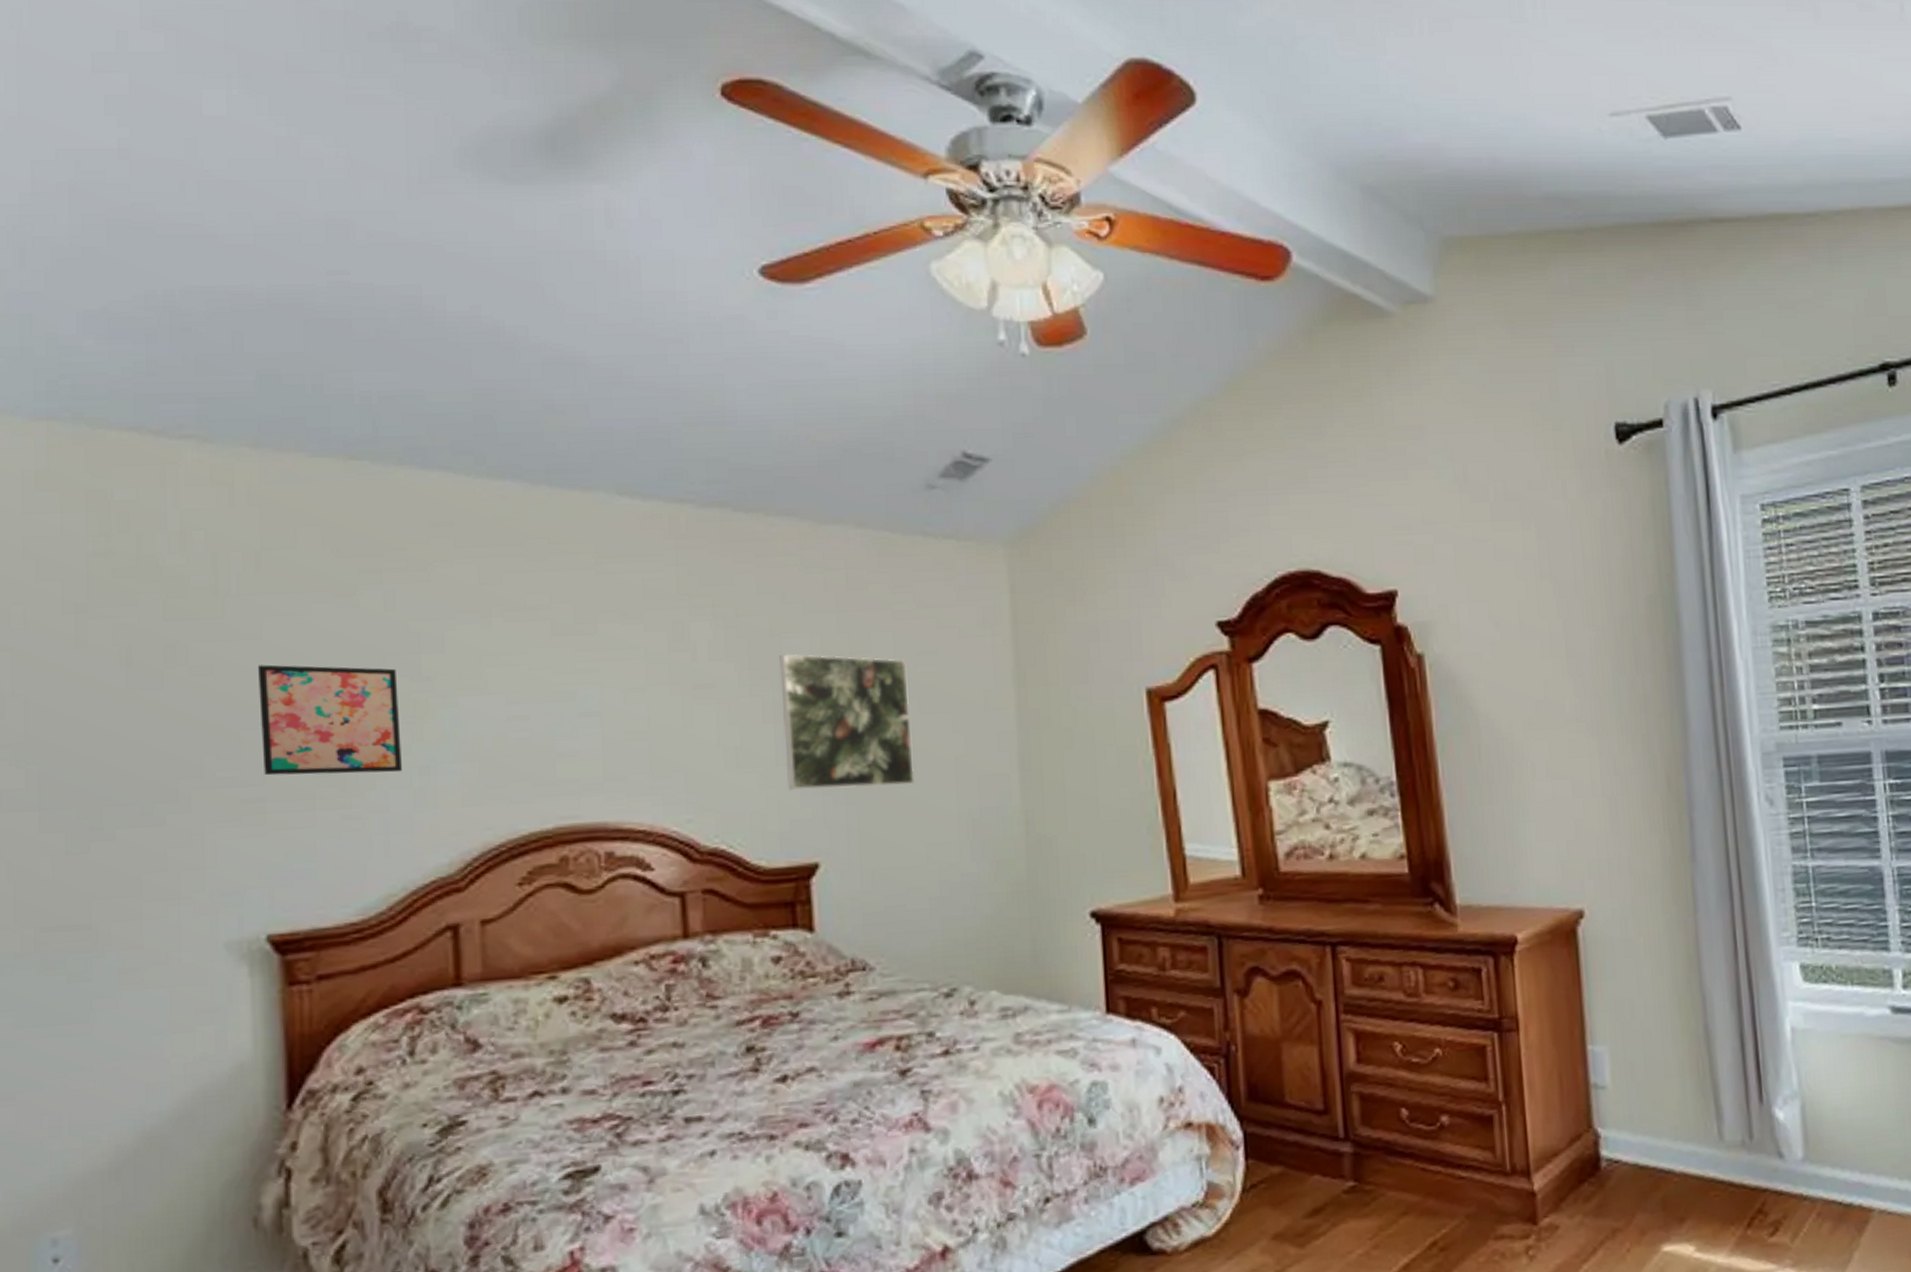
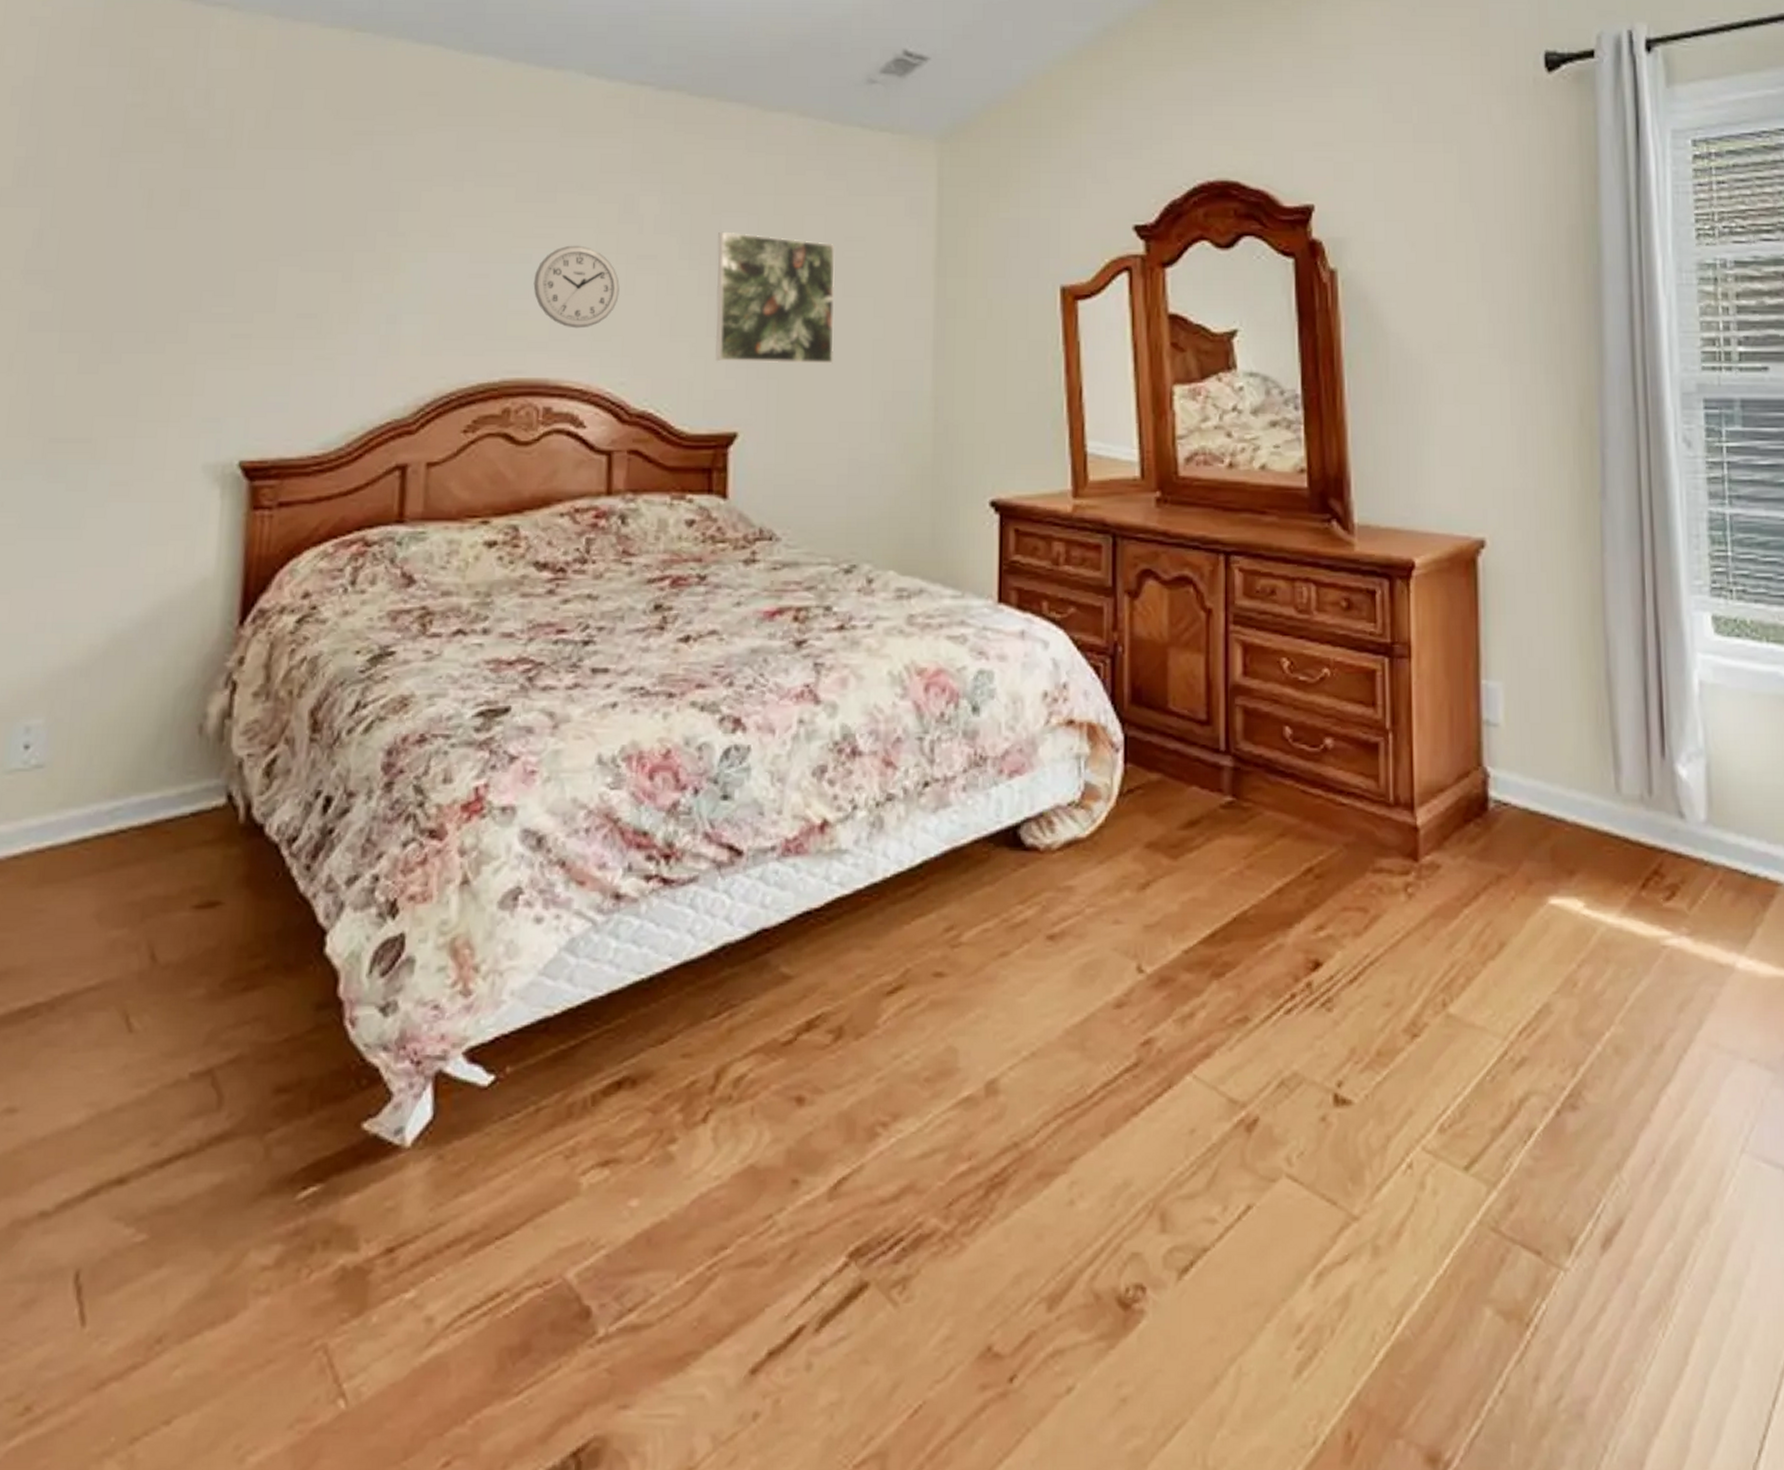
wall art: present [257,664,402,776] -> none [253,213,376,319]
wall clock: none [580,678,677,767] -> present [533,245,620,329]

